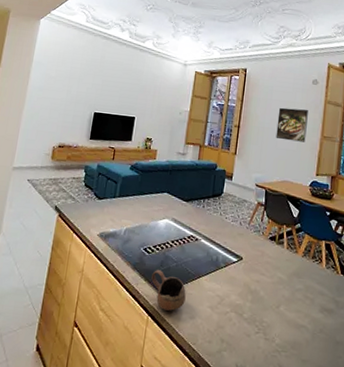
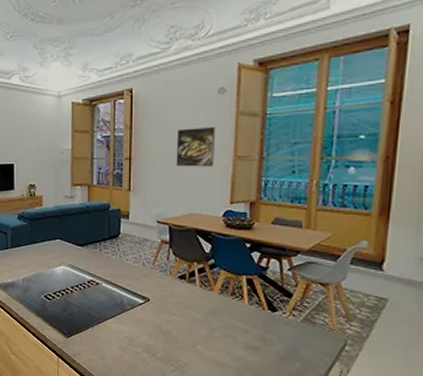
cup: present [151,270,186,311] -> none [56,315,93,353]

